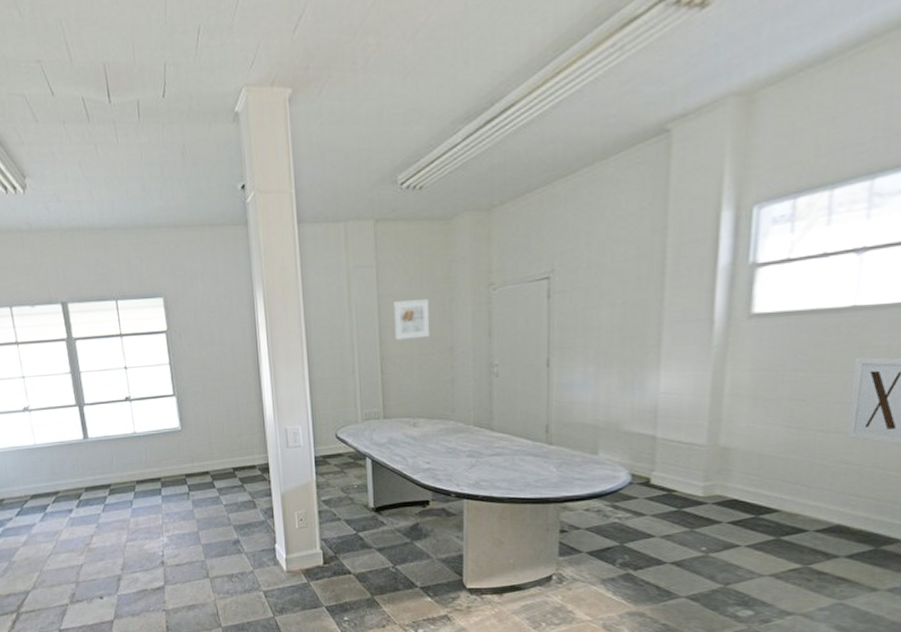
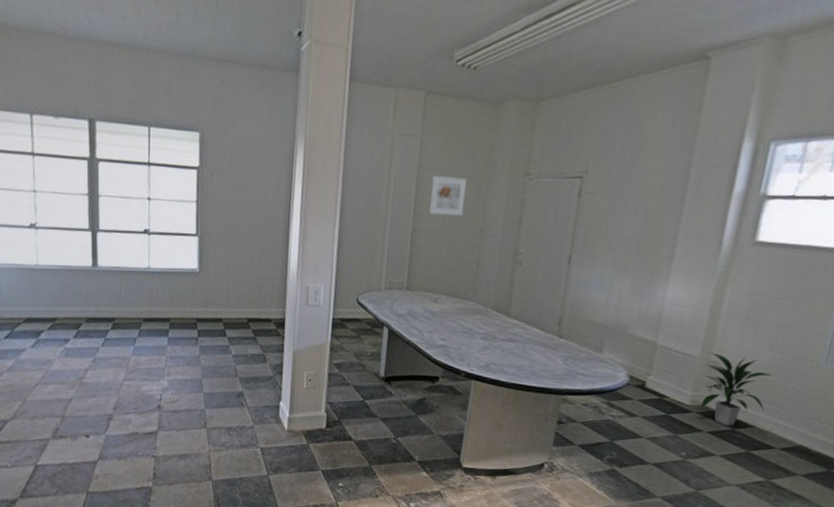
indoor plant: none [713,438,792,514] -> present [700,352,771,426]

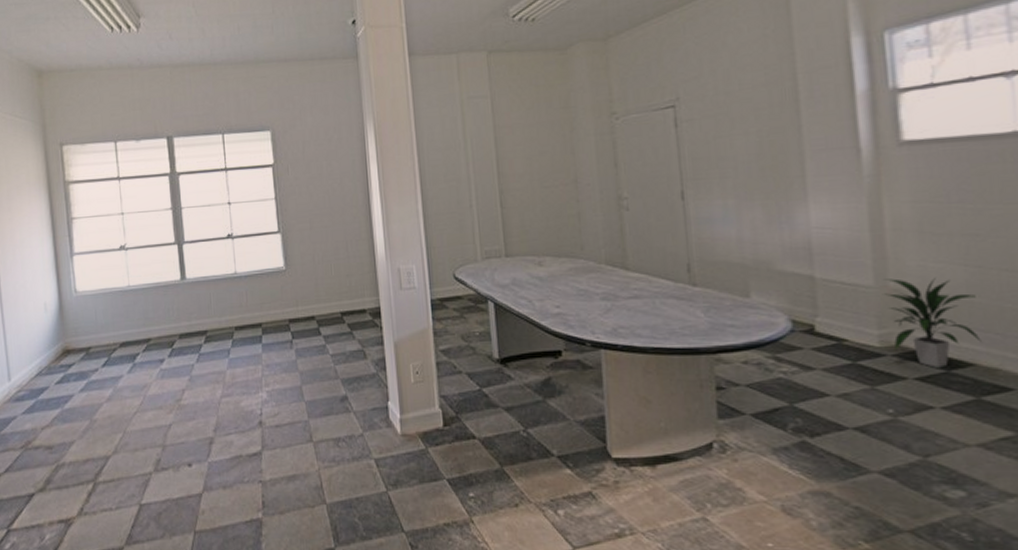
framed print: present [428,176,468,217] -> none [510,129,552,172]

